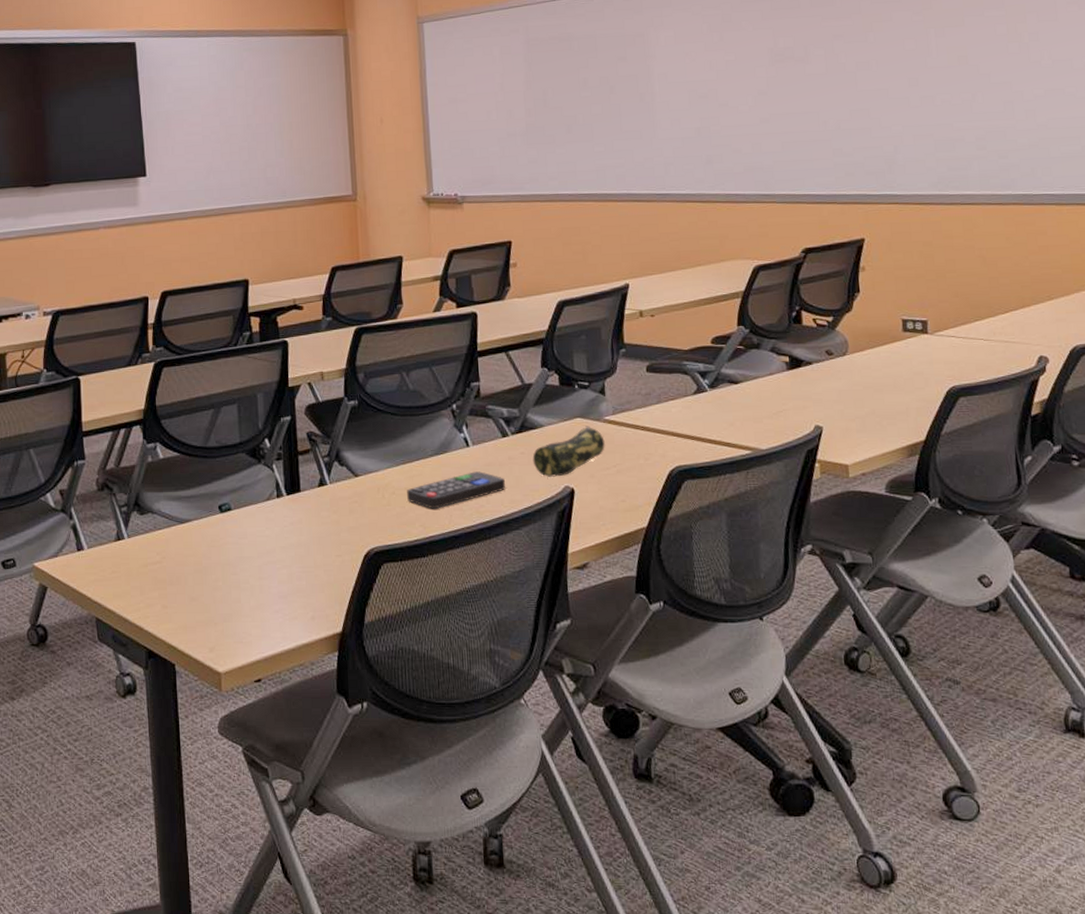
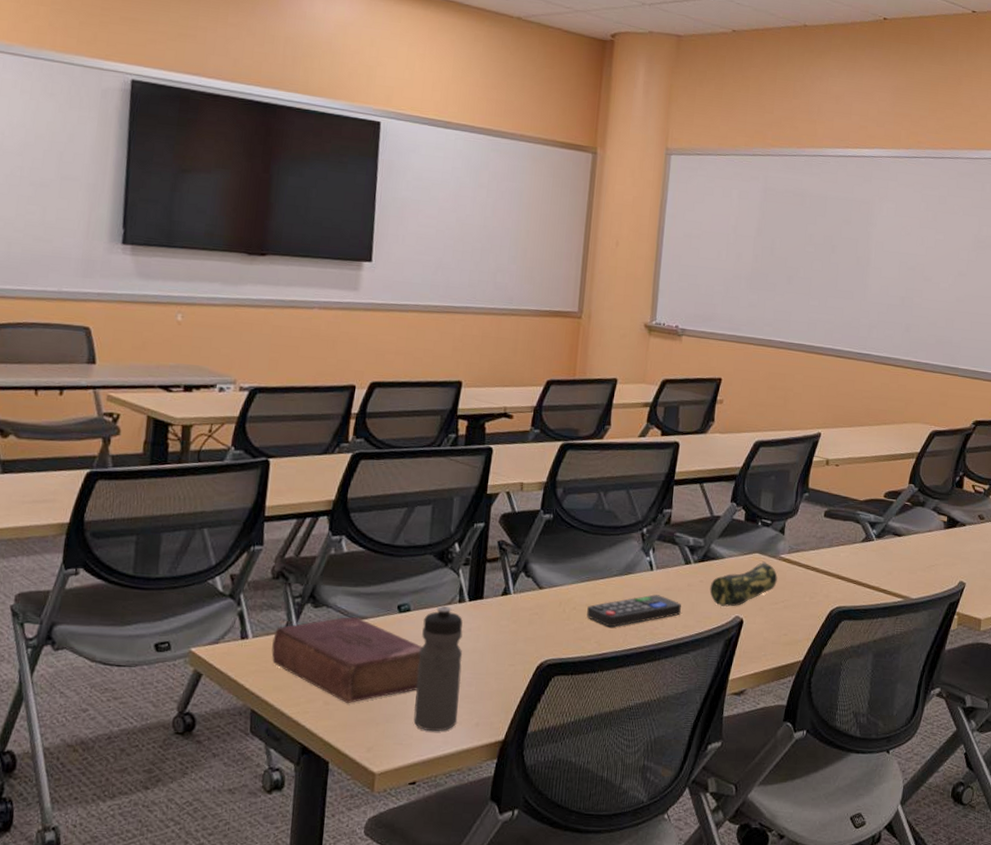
book: none [106,520,250,605] -> present [271,616,422,703]
water bottle: none [245,502,293,628] -> present [413,606,463,732]

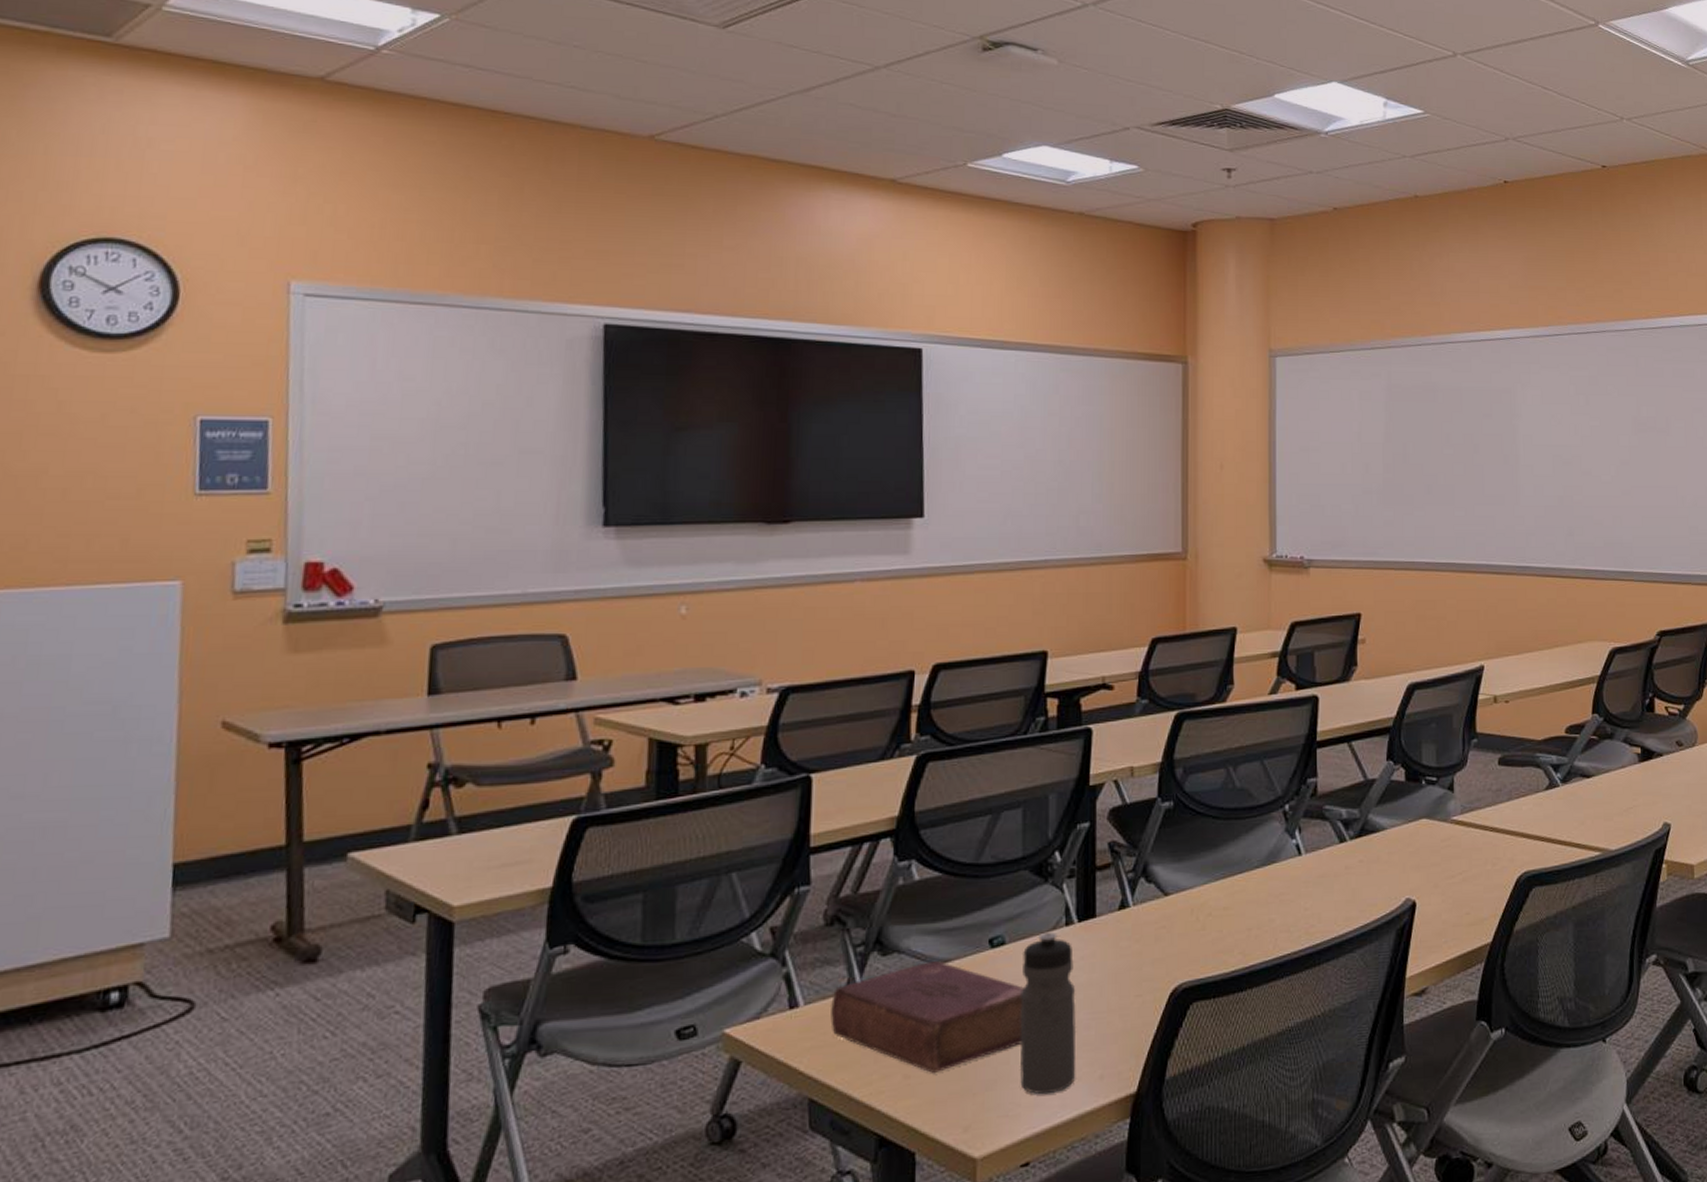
remote control: present [587,594,681,628] -> none [1226,884,1340,932]
pencil case: present [709,561,777,607] -> none [1372,827,1451,889]

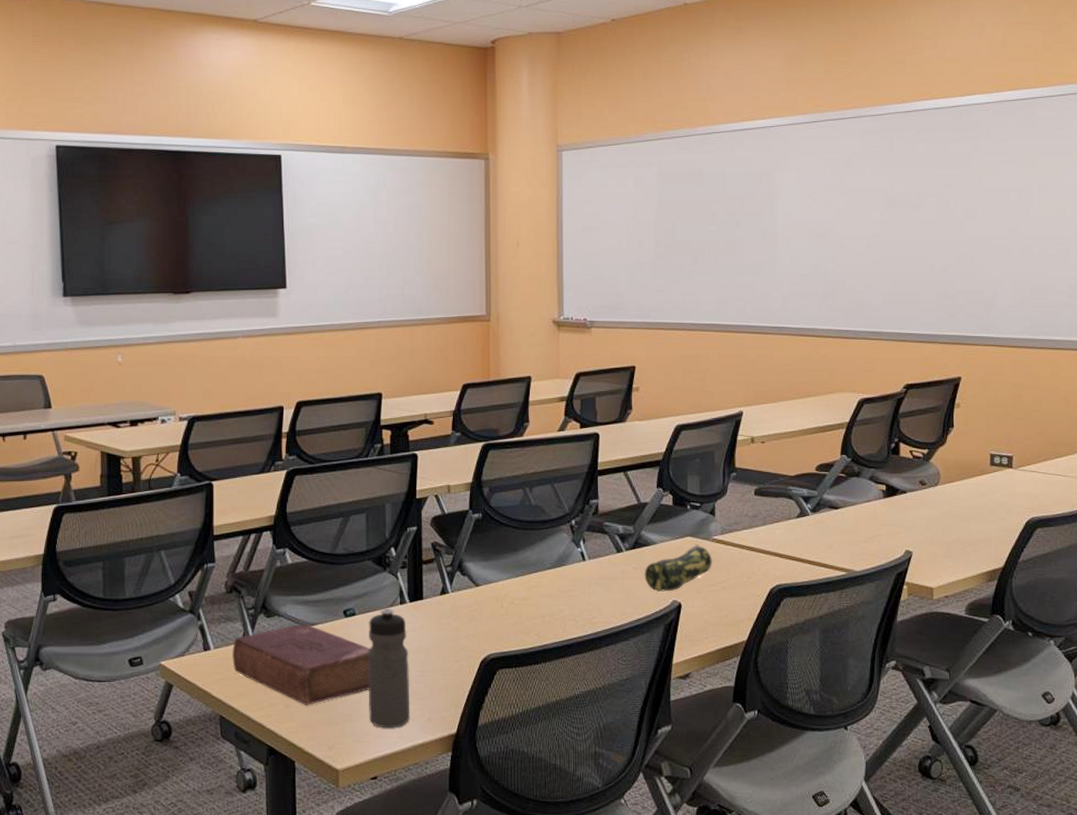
pencil case: none [1372,827,1451,889] -> present [644,544,712,592]

